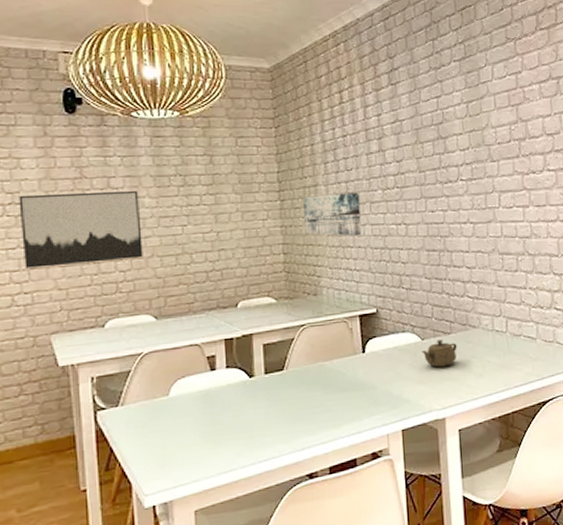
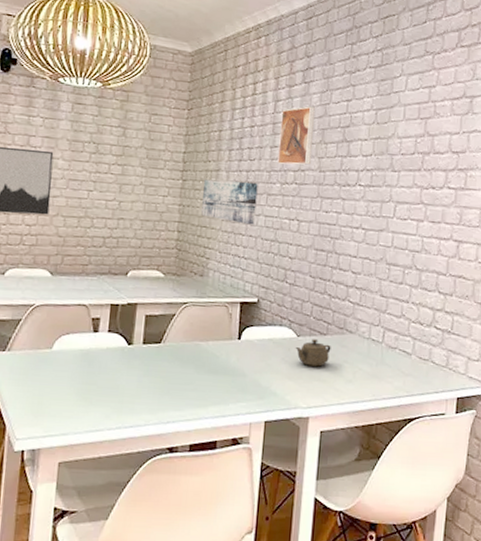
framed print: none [372,108,410,170] -> present [277,106,316,165]

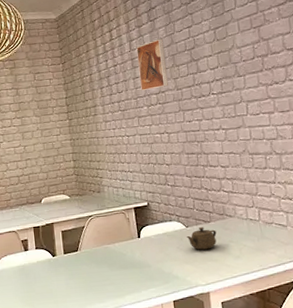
wall art: present [201,179,258,225] -> none [86,109,133,145]

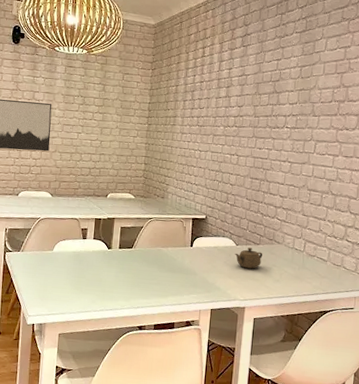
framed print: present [136,38,169,91] -> none [221,65,252,112]

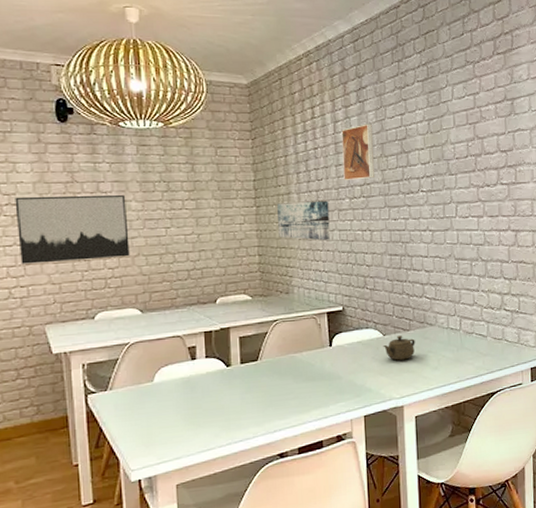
wall art: none [162,123,206,159] -> present [277,200,330,241]
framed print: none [221,65,252,112] -> present [341,124,376,180]

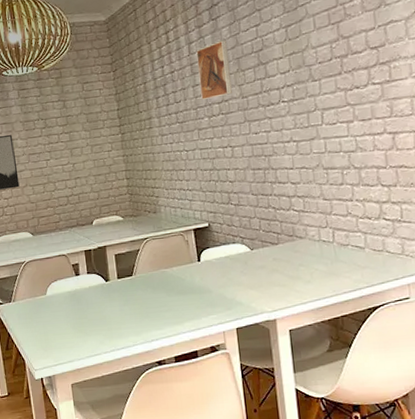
wall art: present [277,200,330,241] -> none [140,121,192,161]
teapot: present [383,336,415,361] -> none [251,249,285,274]

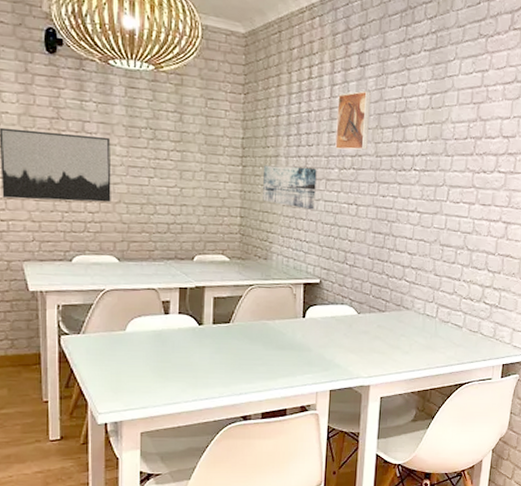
wall art: none [140,121,192,161] -> present [263,165,317,210]

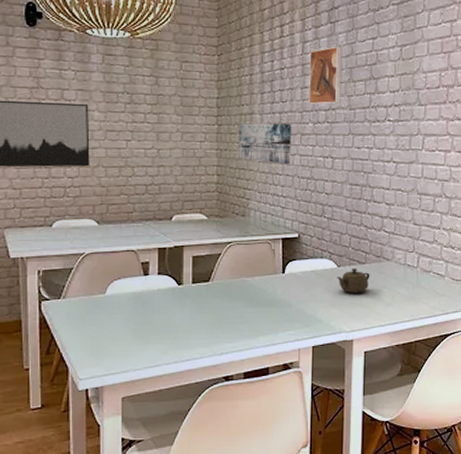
teapot: none [356,316,389,341] -> present [336,268,370,293]

